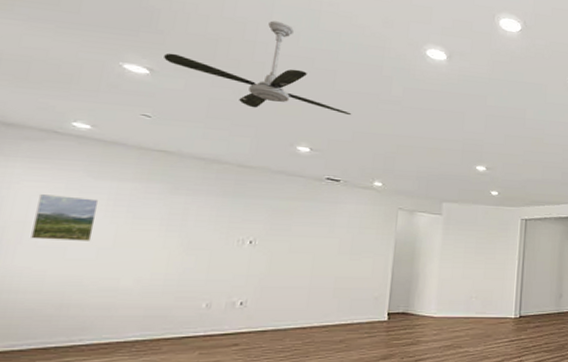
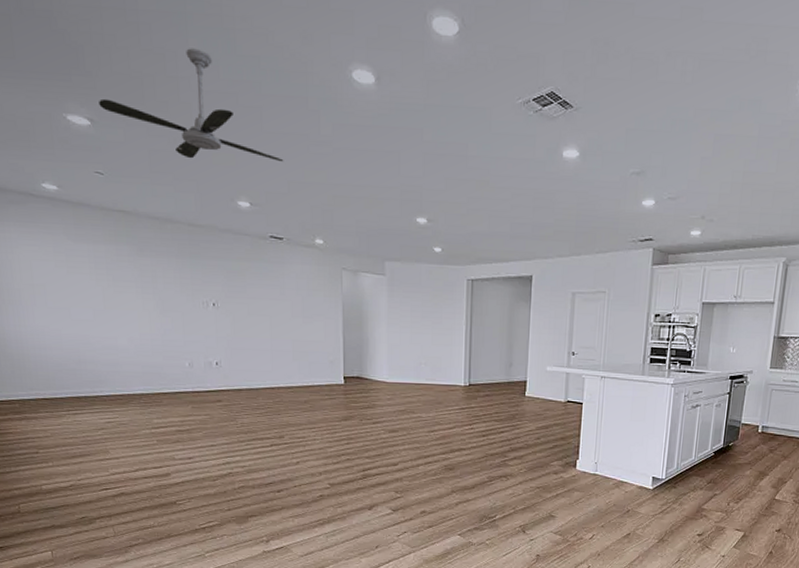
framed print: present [31,194,99,241] -> none [37,258,86,303]

